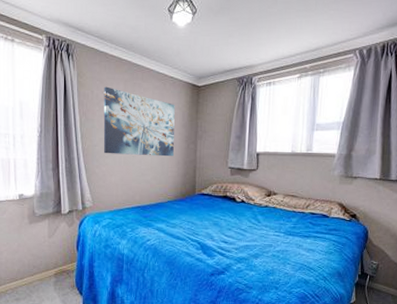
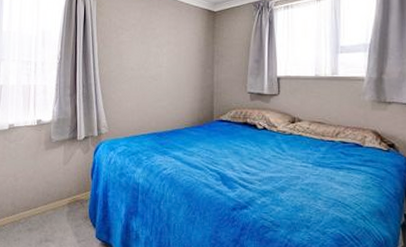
wall art: present [103,86,175,157] -> none [120,14,191,82]

